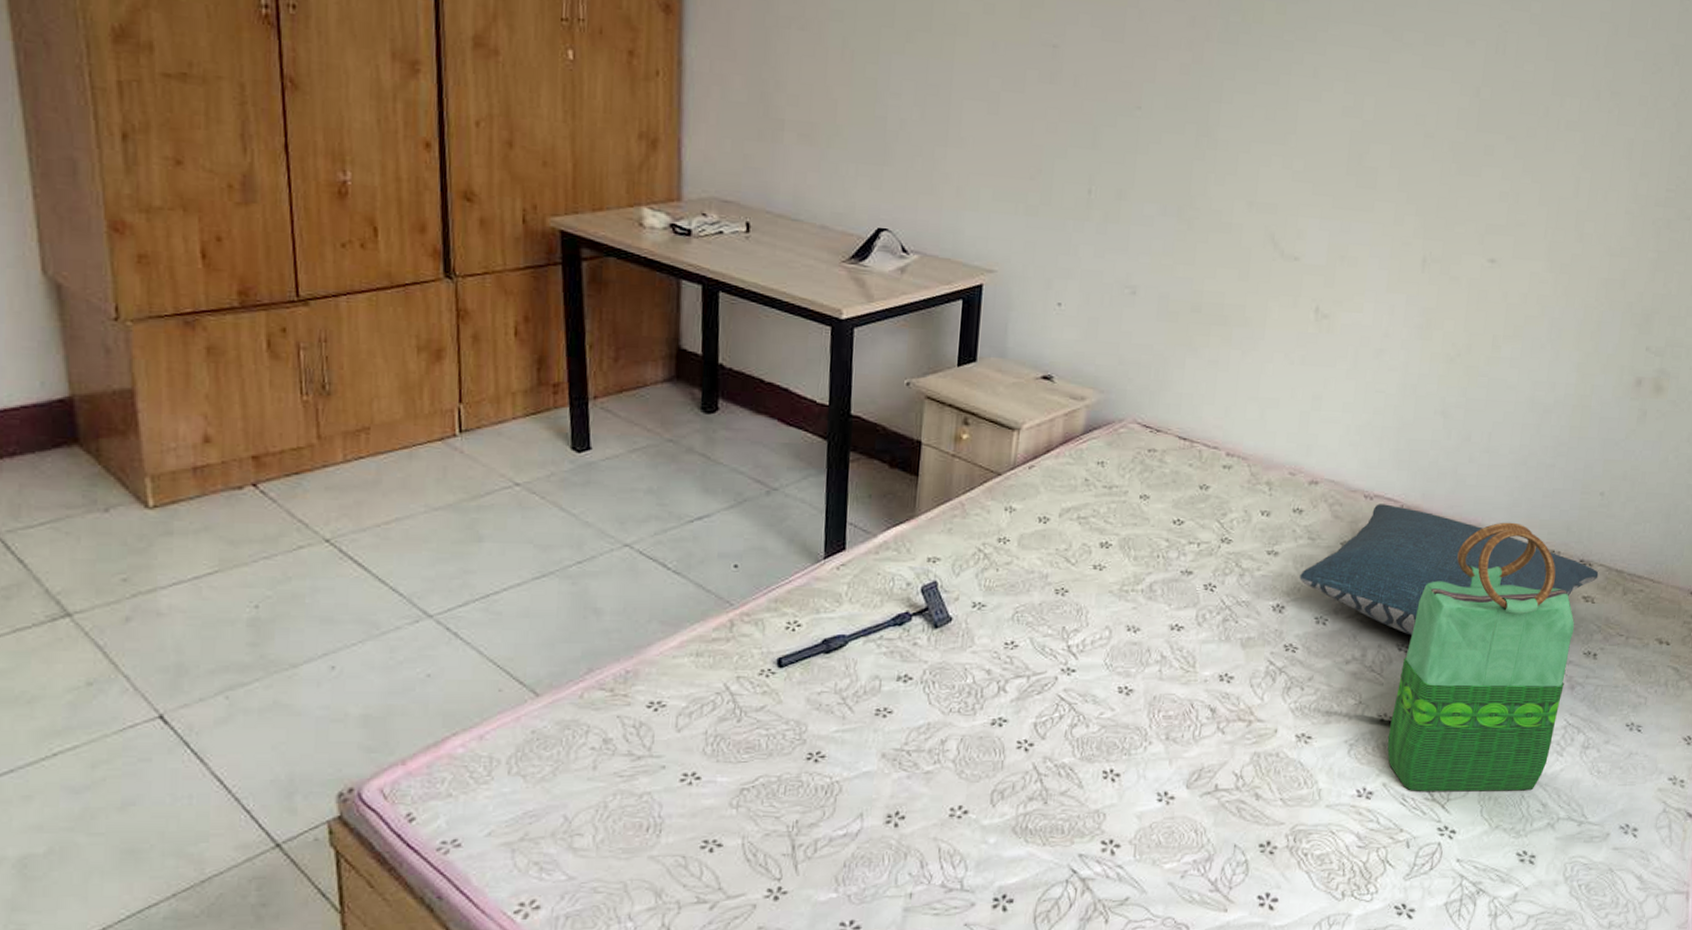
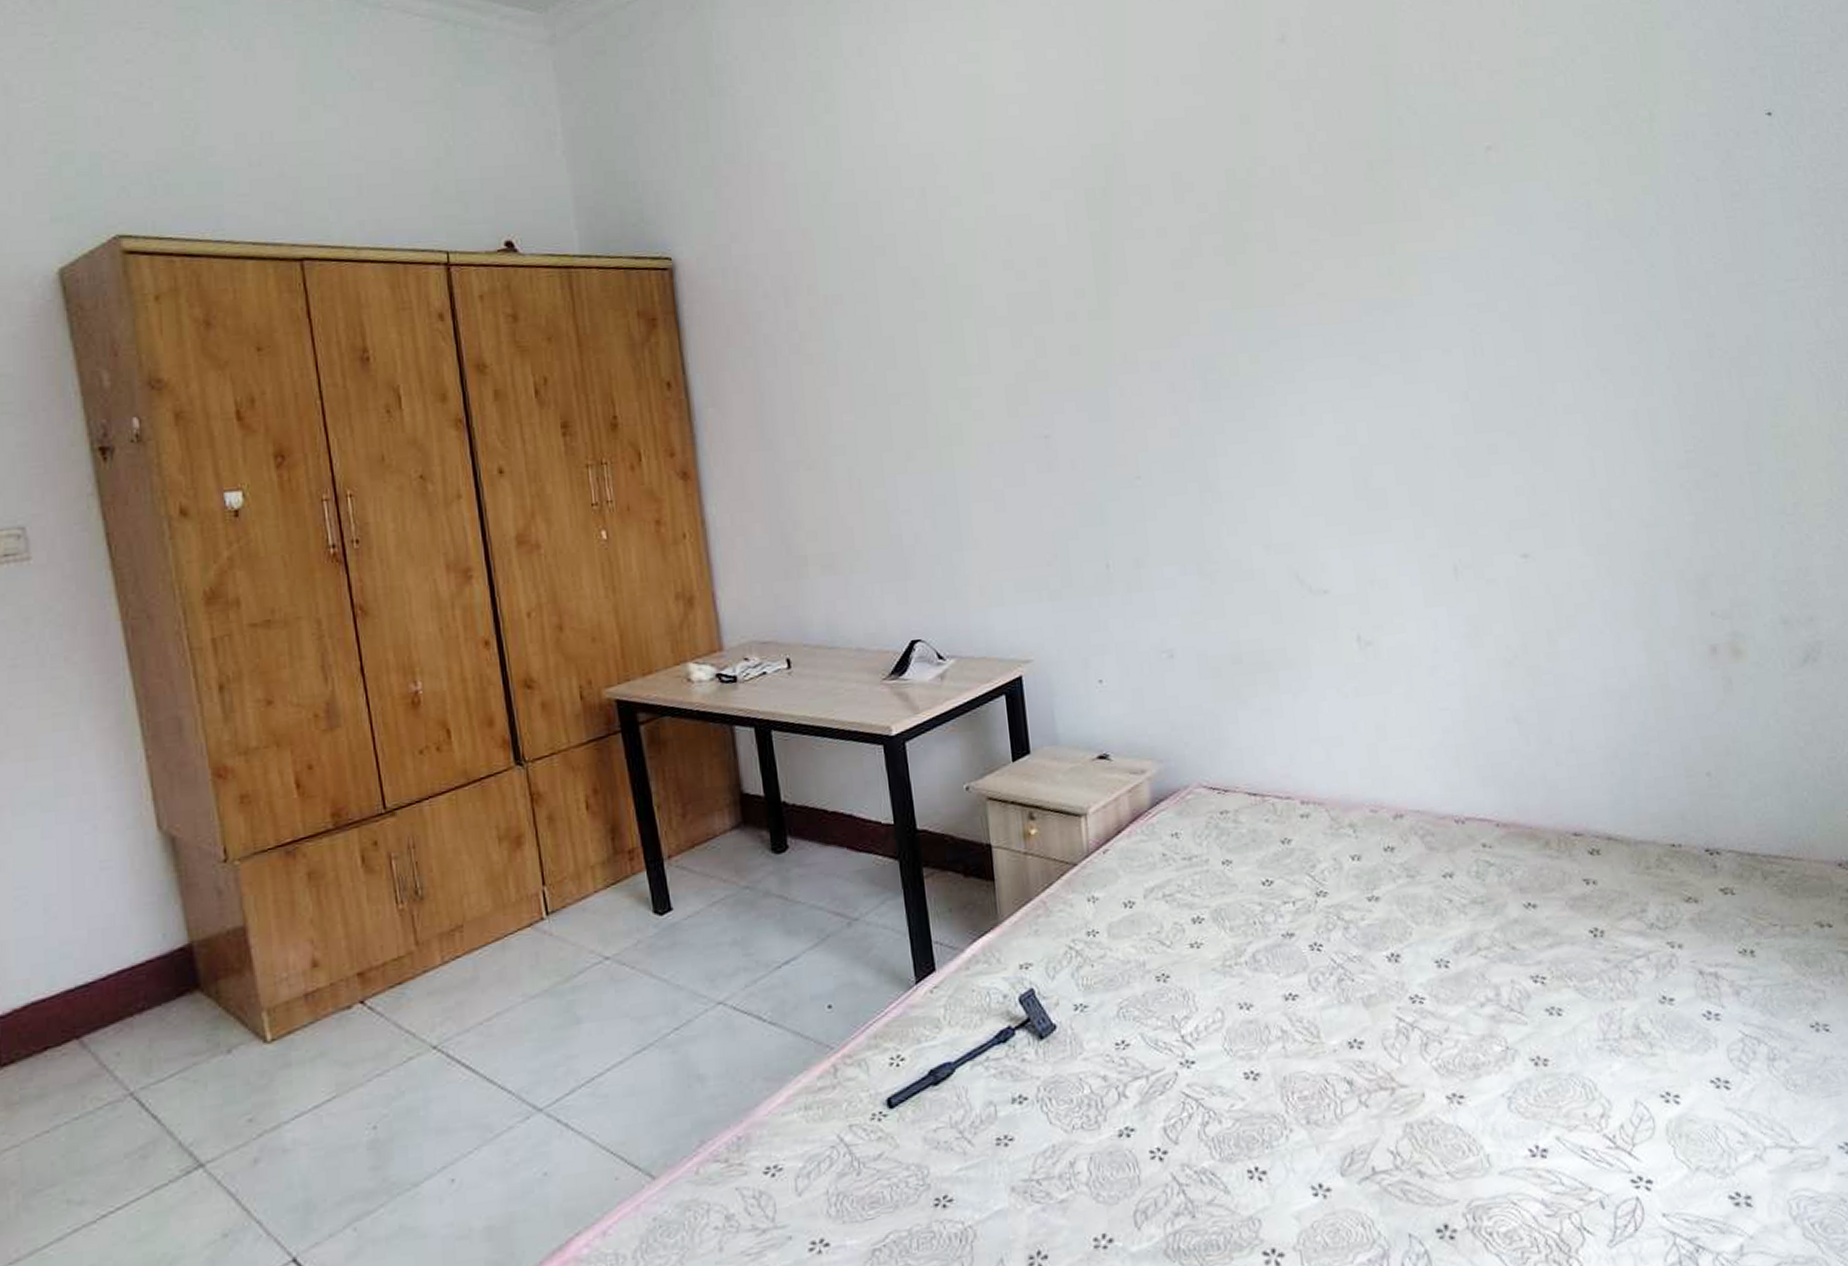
pillow: present [1299,504,1599,635] -> none [1408,825,1731,964]
tote bag: present [1387,522,1575,792] -> none [1541,821,1734,1141]

